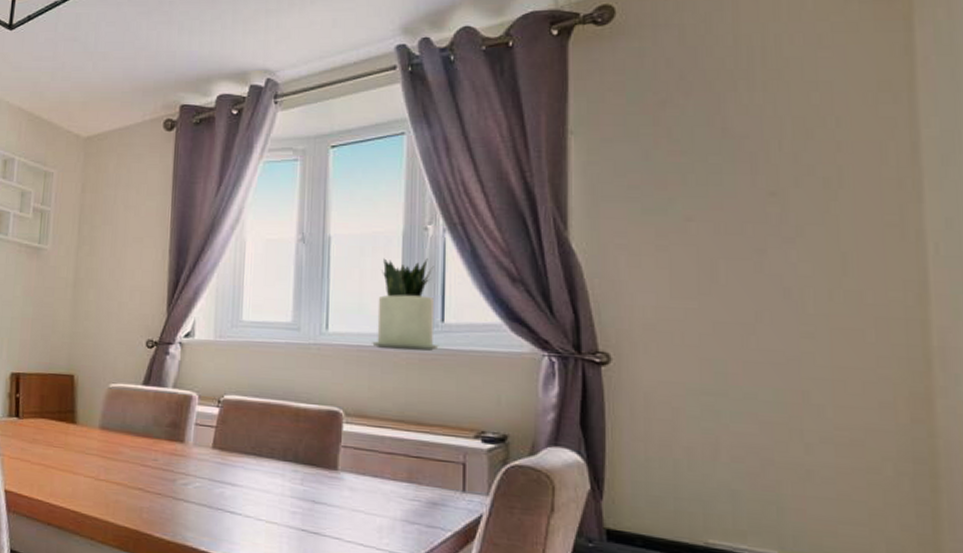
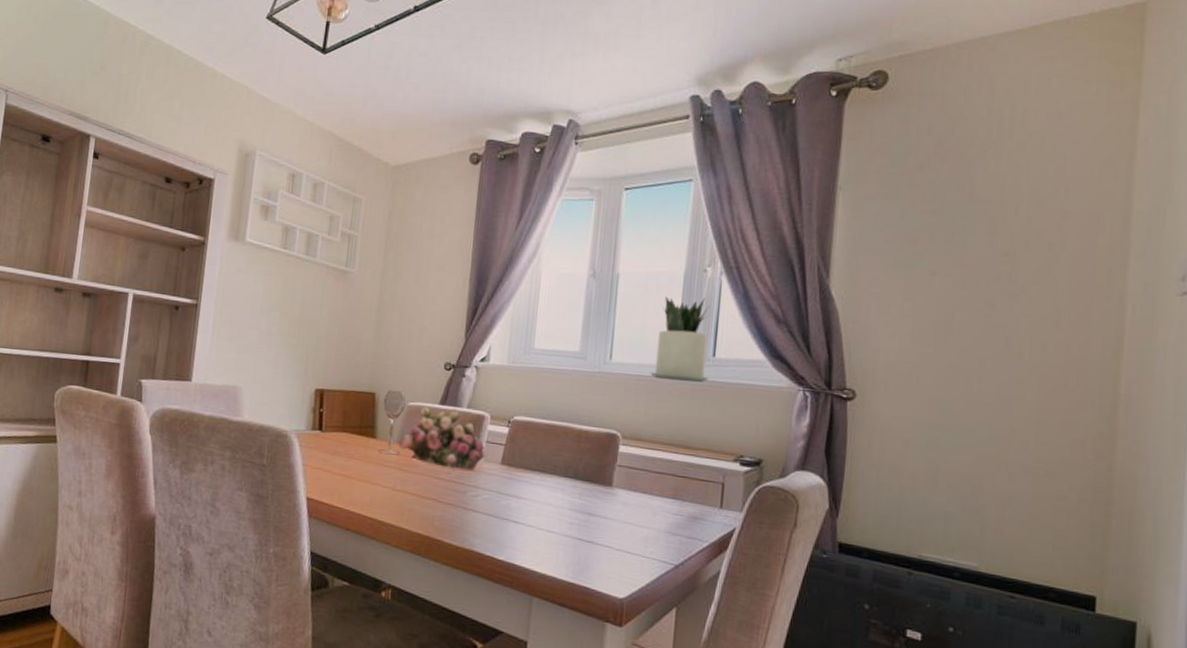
wineglass: none [80,371,107,442] -> present [379,389,406,455]
flower arrangement: none [101,387,197,456] -> present [399,406,488,471]

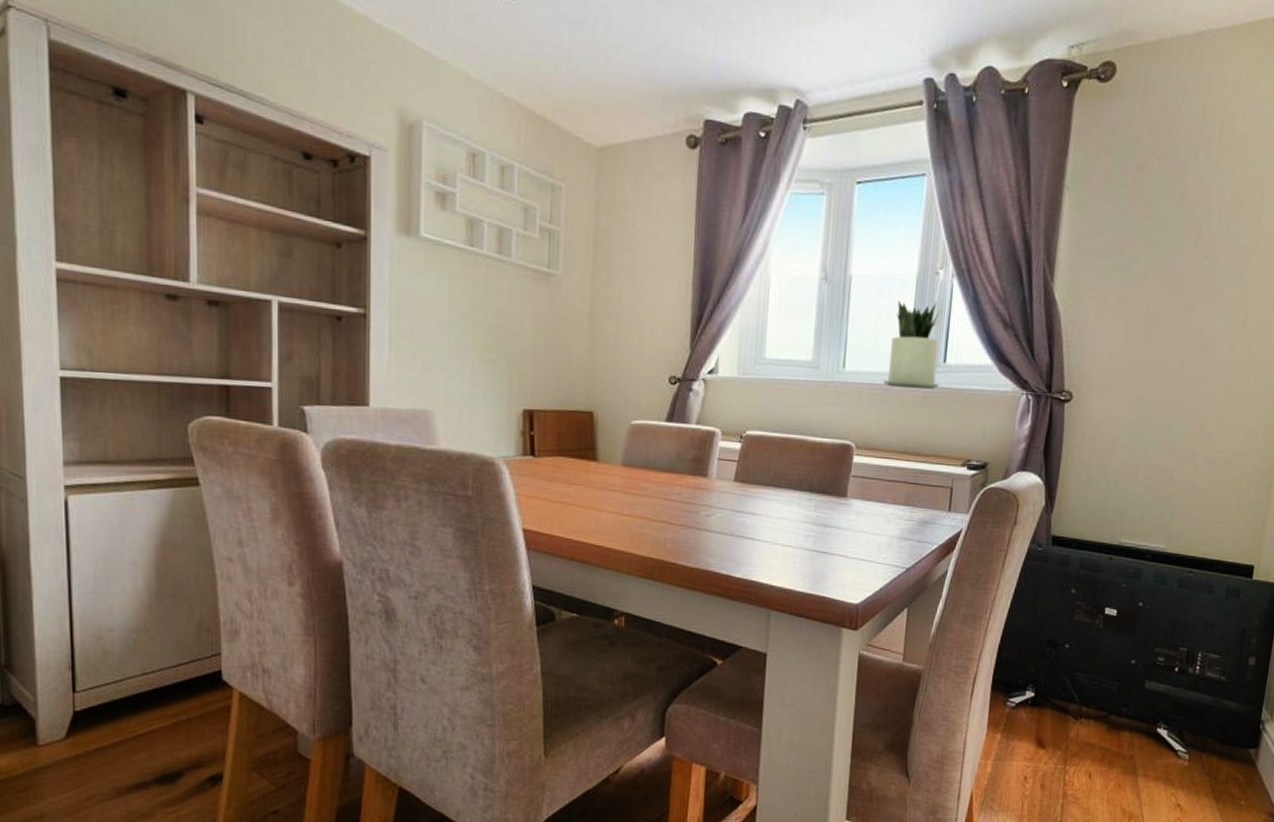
wineglass: present [379,389,406,455] -> none [601,407,629,478]
flower arrangement: present [399,406,488,471] -> none [623,424,720,490]

